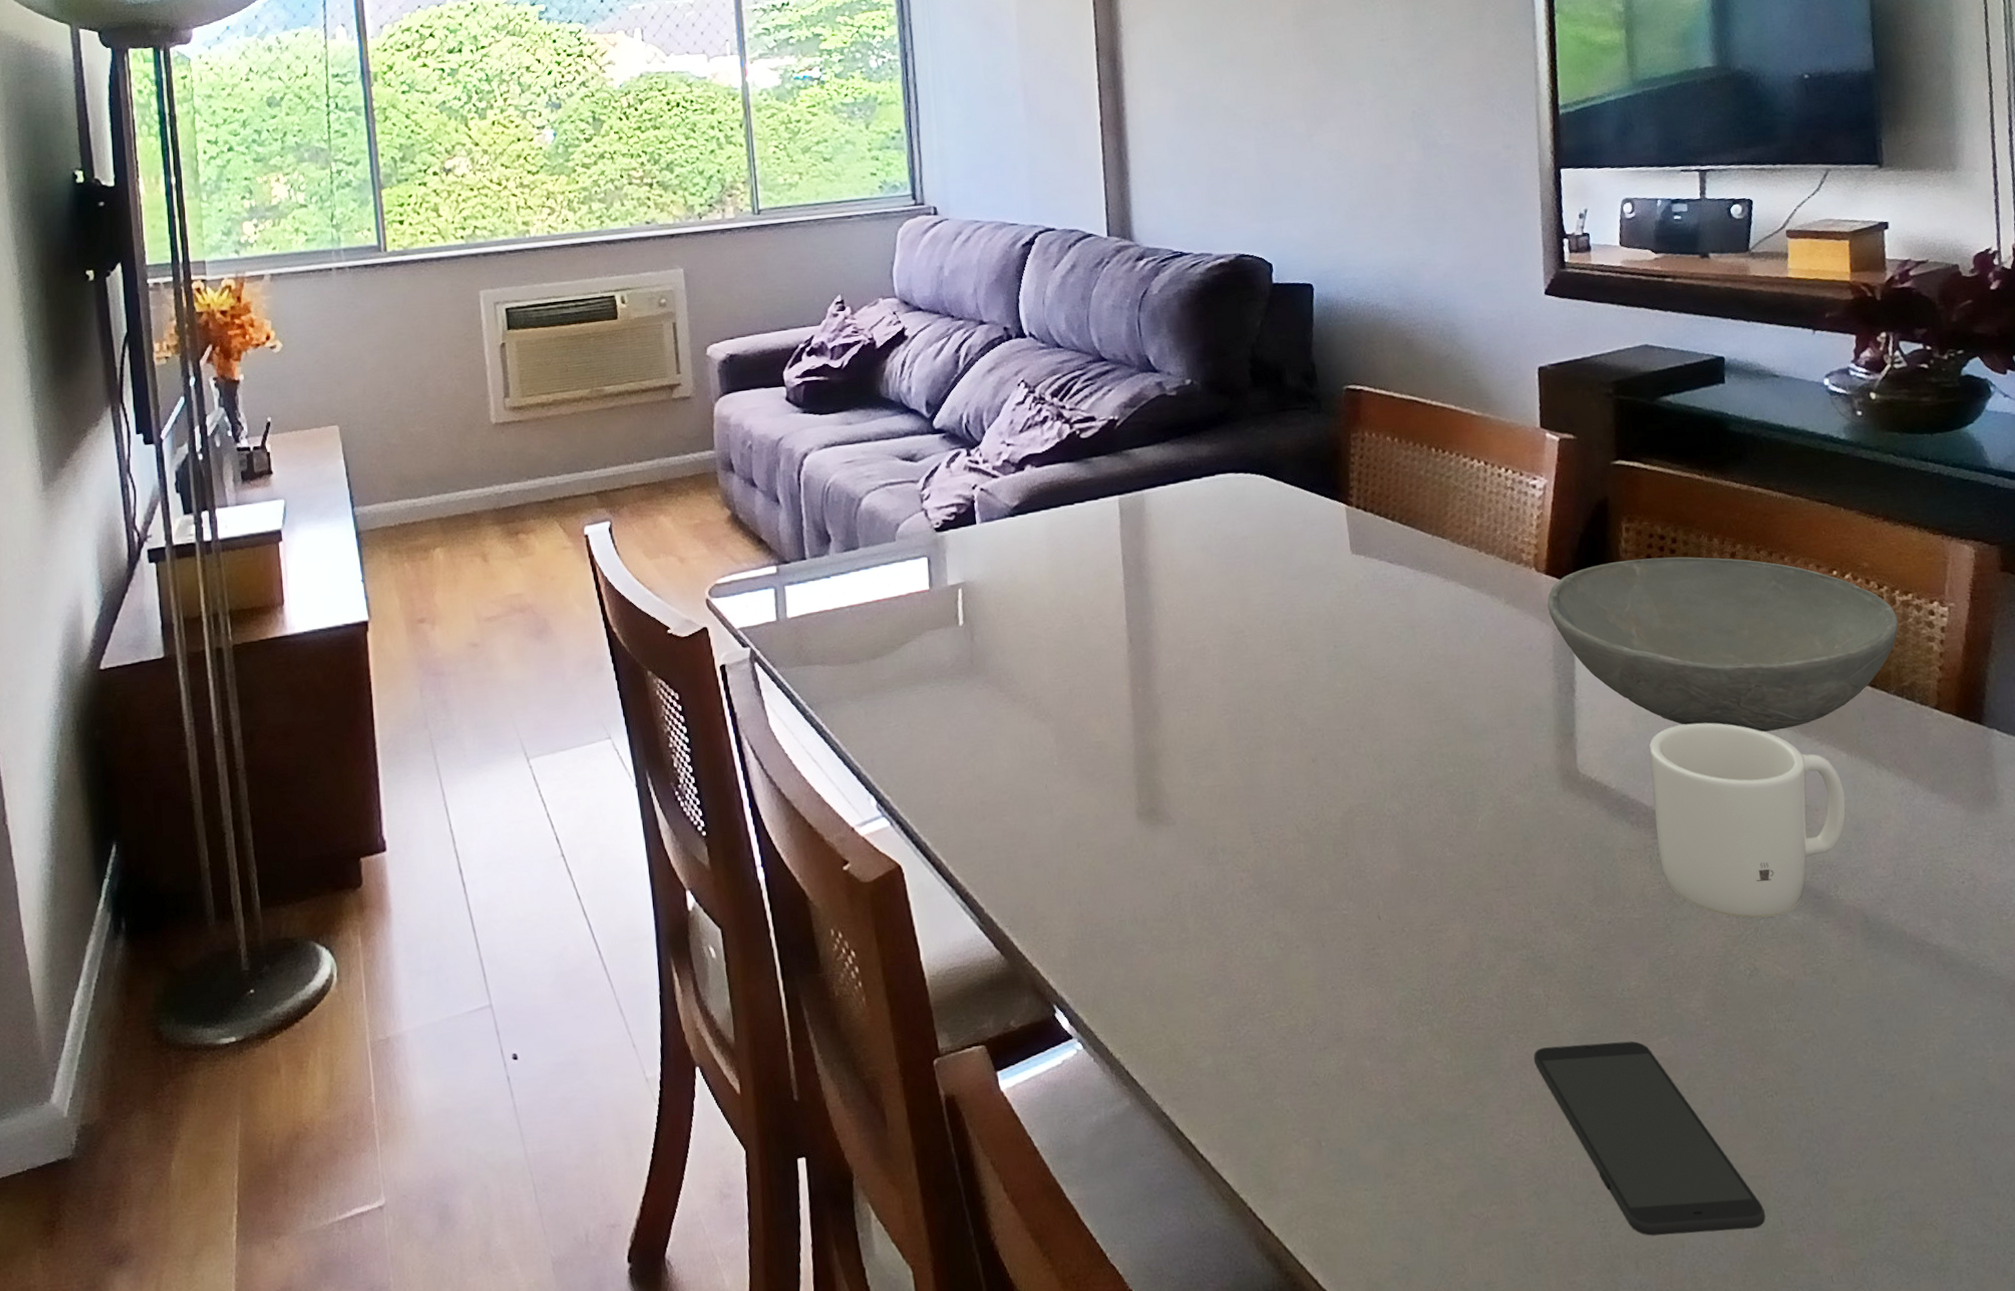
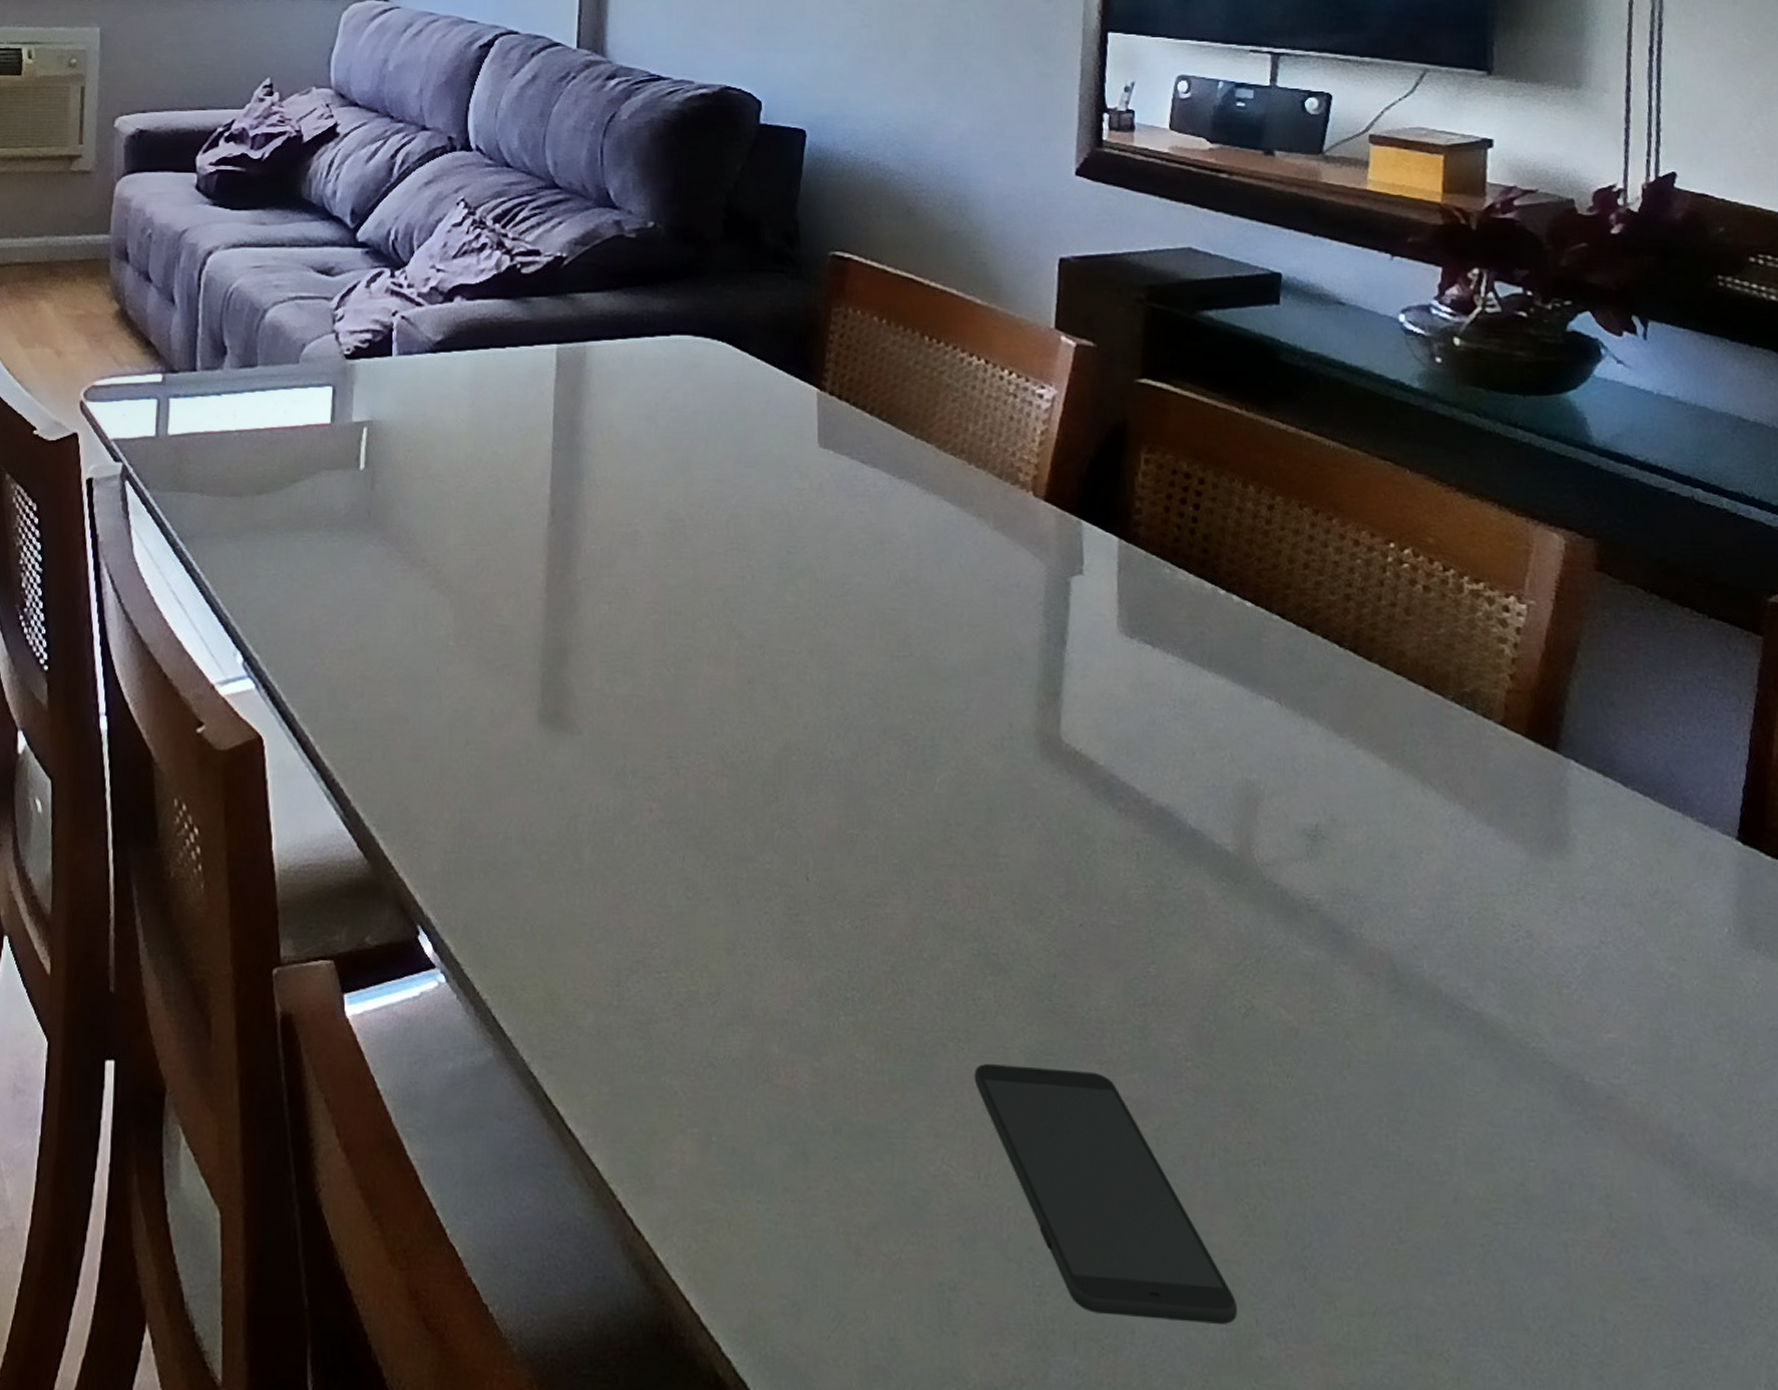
bowl: present [1547,556,1899,732] -> none [1043,496,1465,724]
mug: present [1649,722,1846,919] -> none [1147,700,1381,948]

